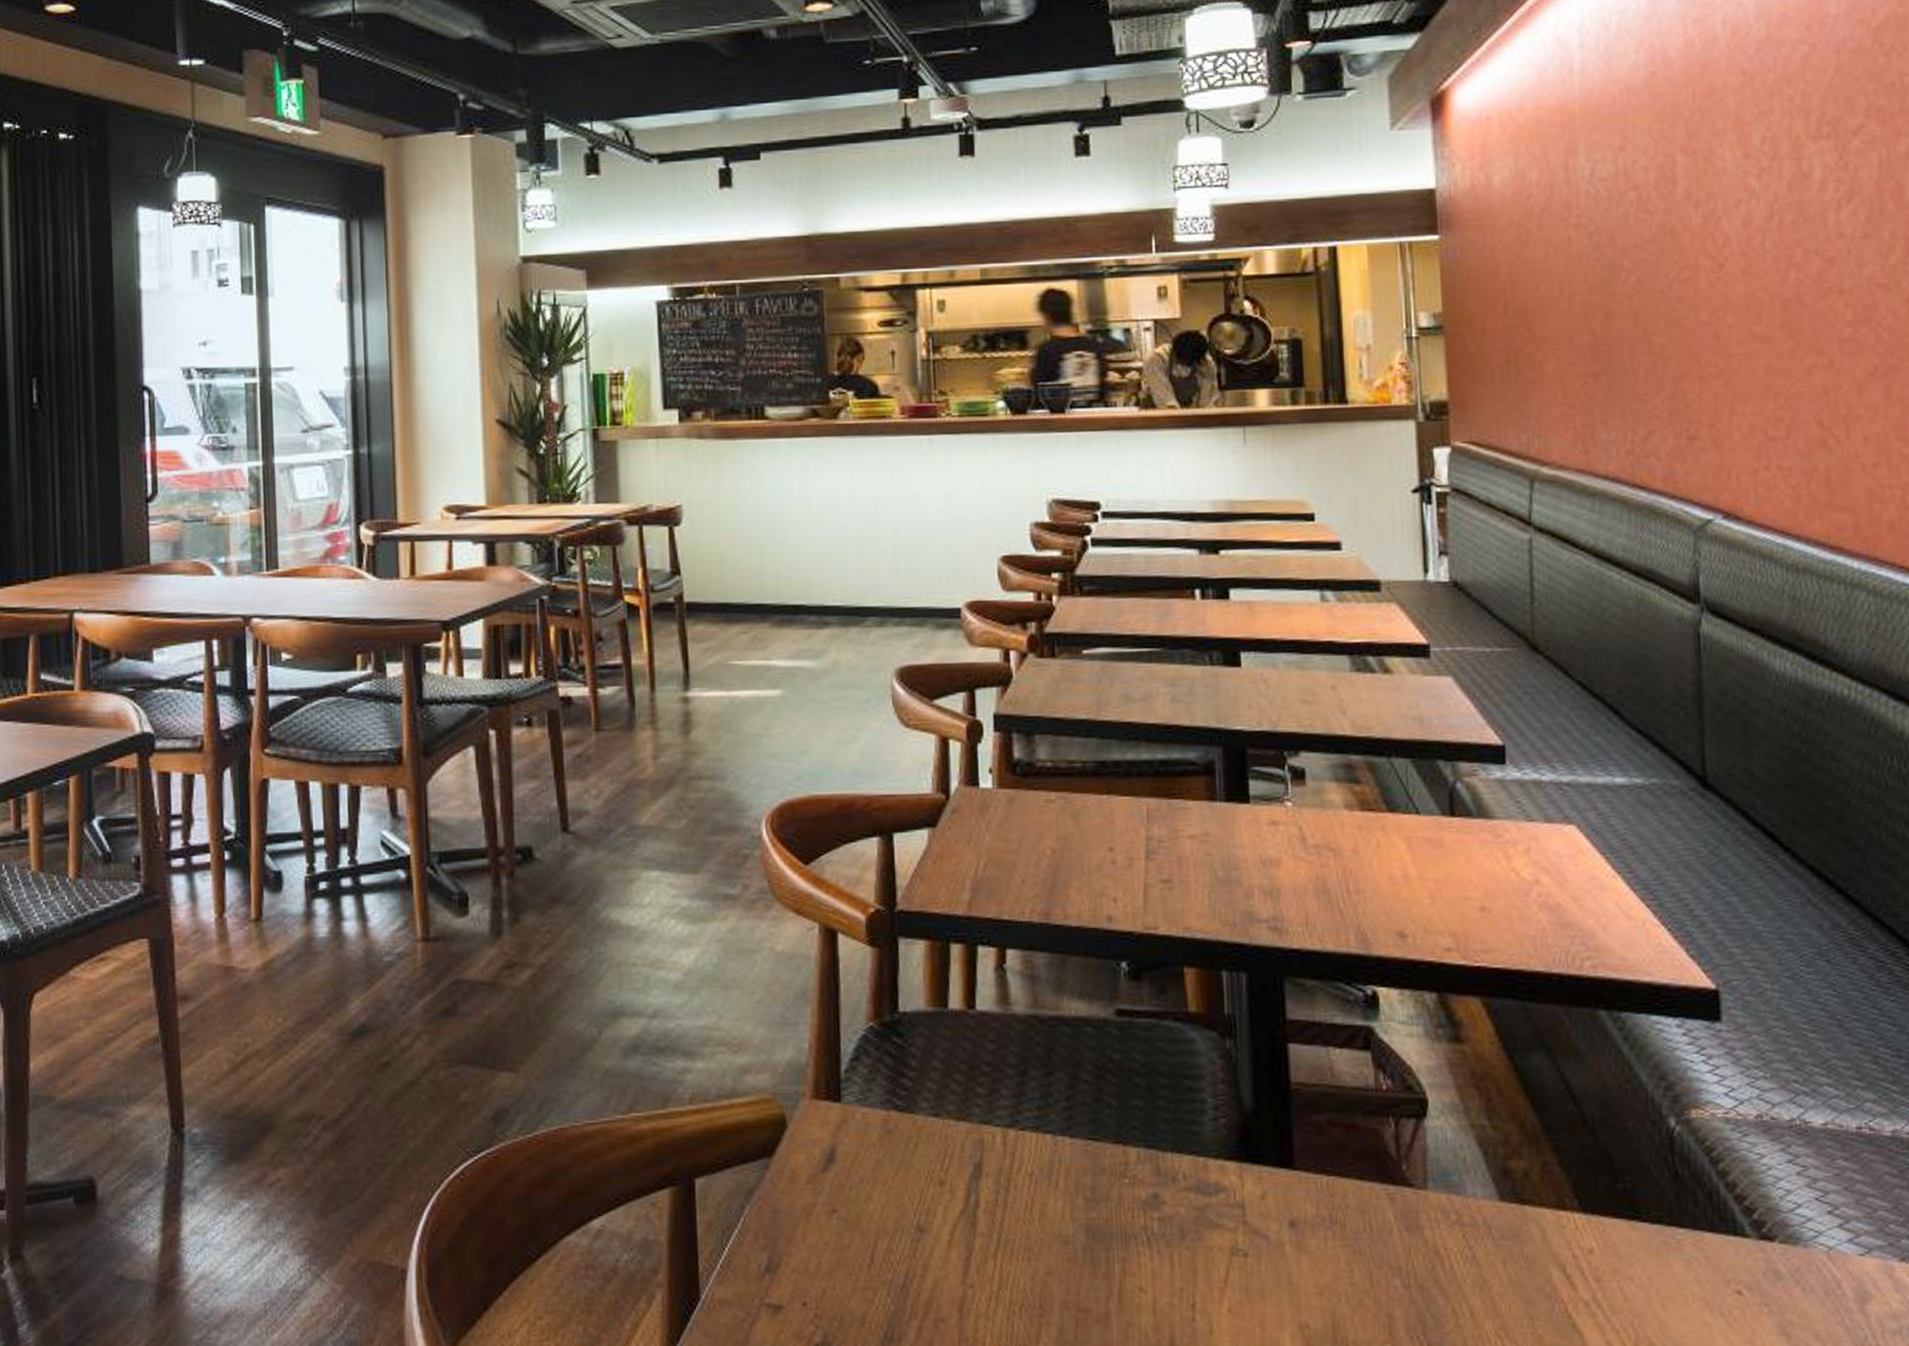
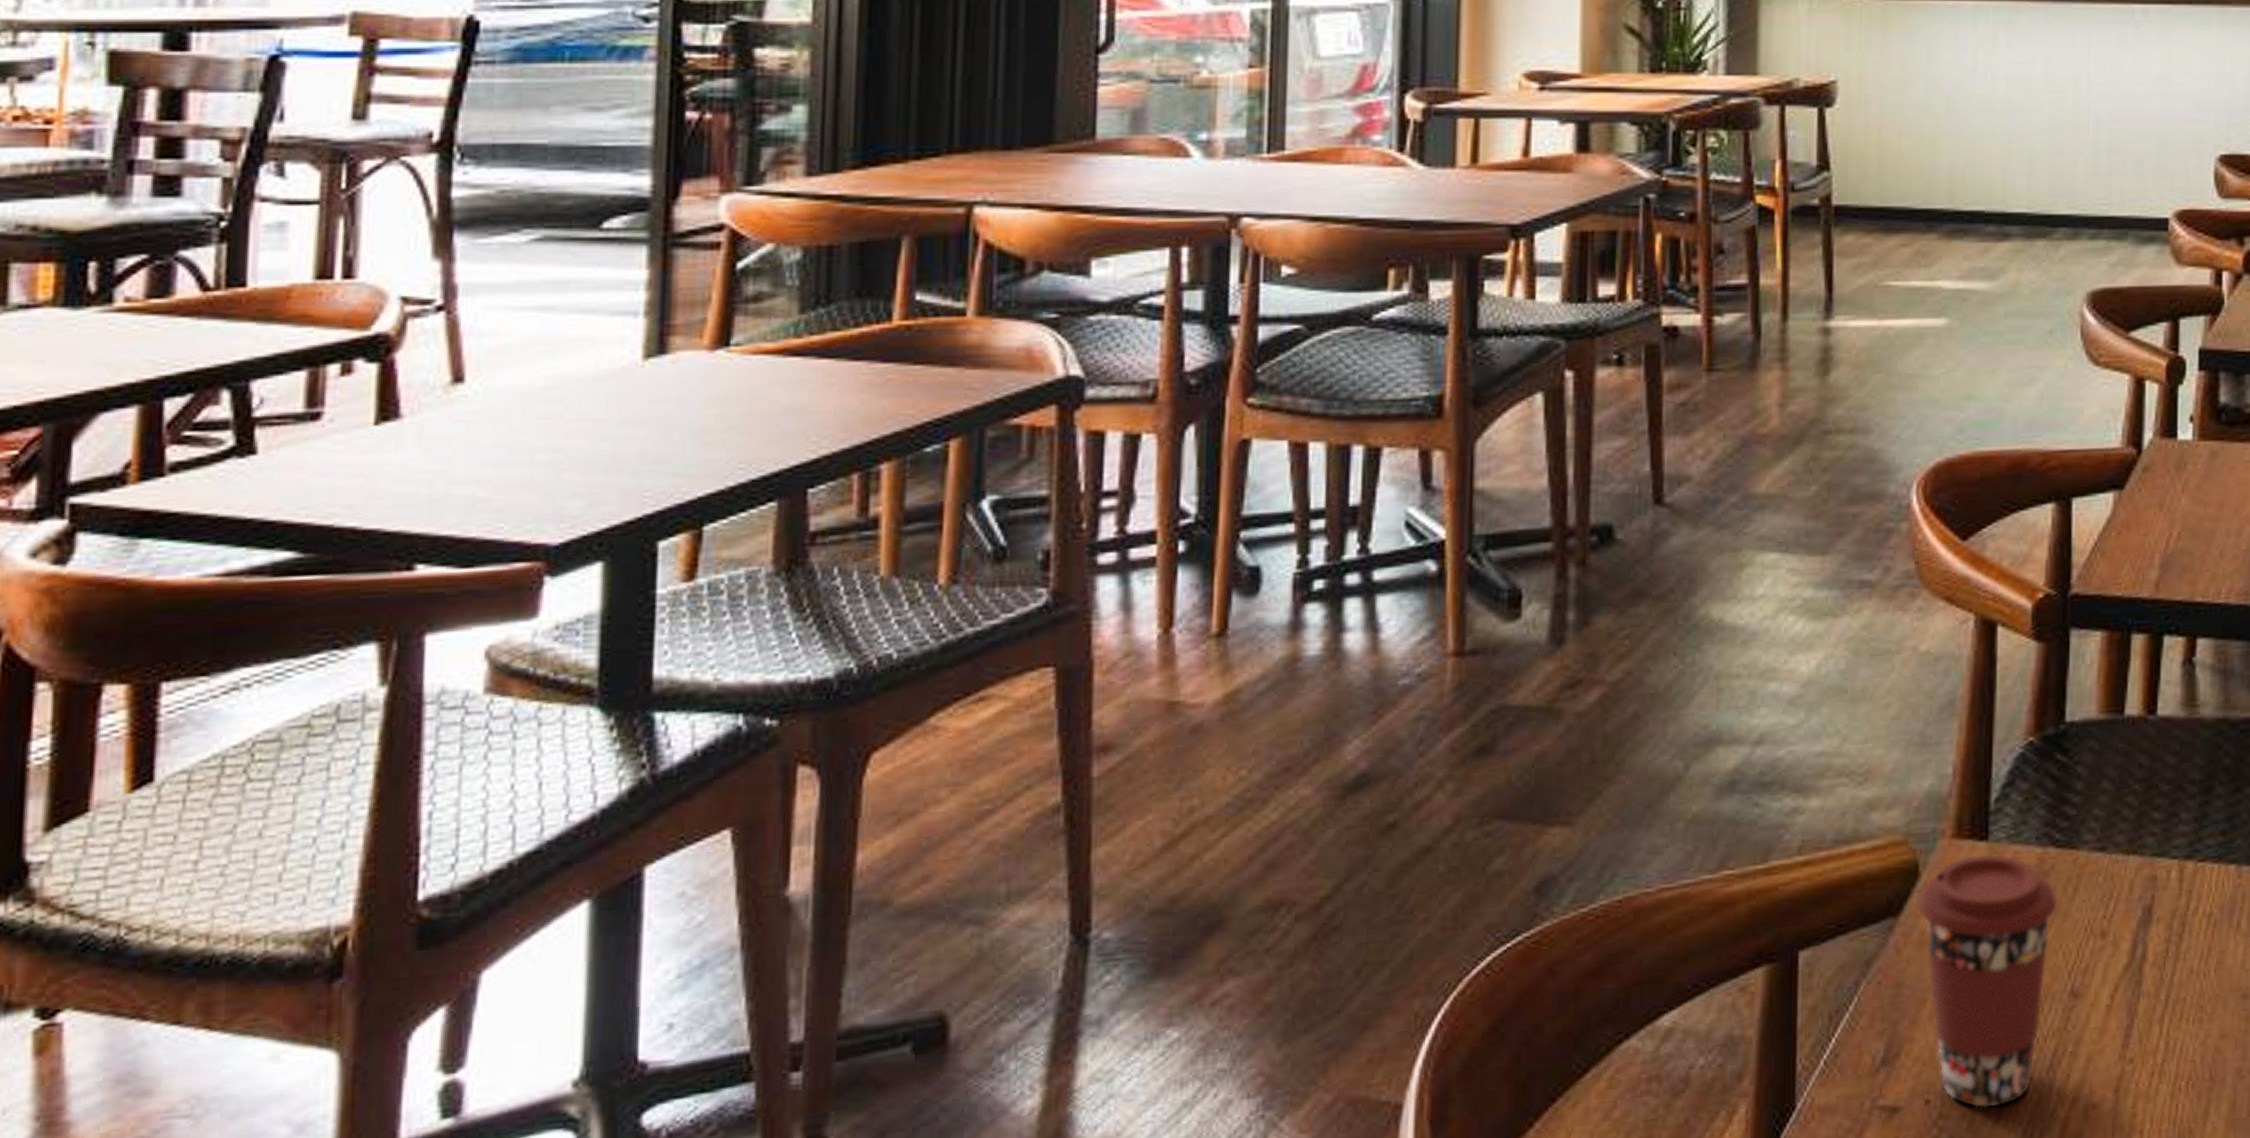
coffee cup: none [786,1112,902,1313] -> present [1917,853,2058,1109]

